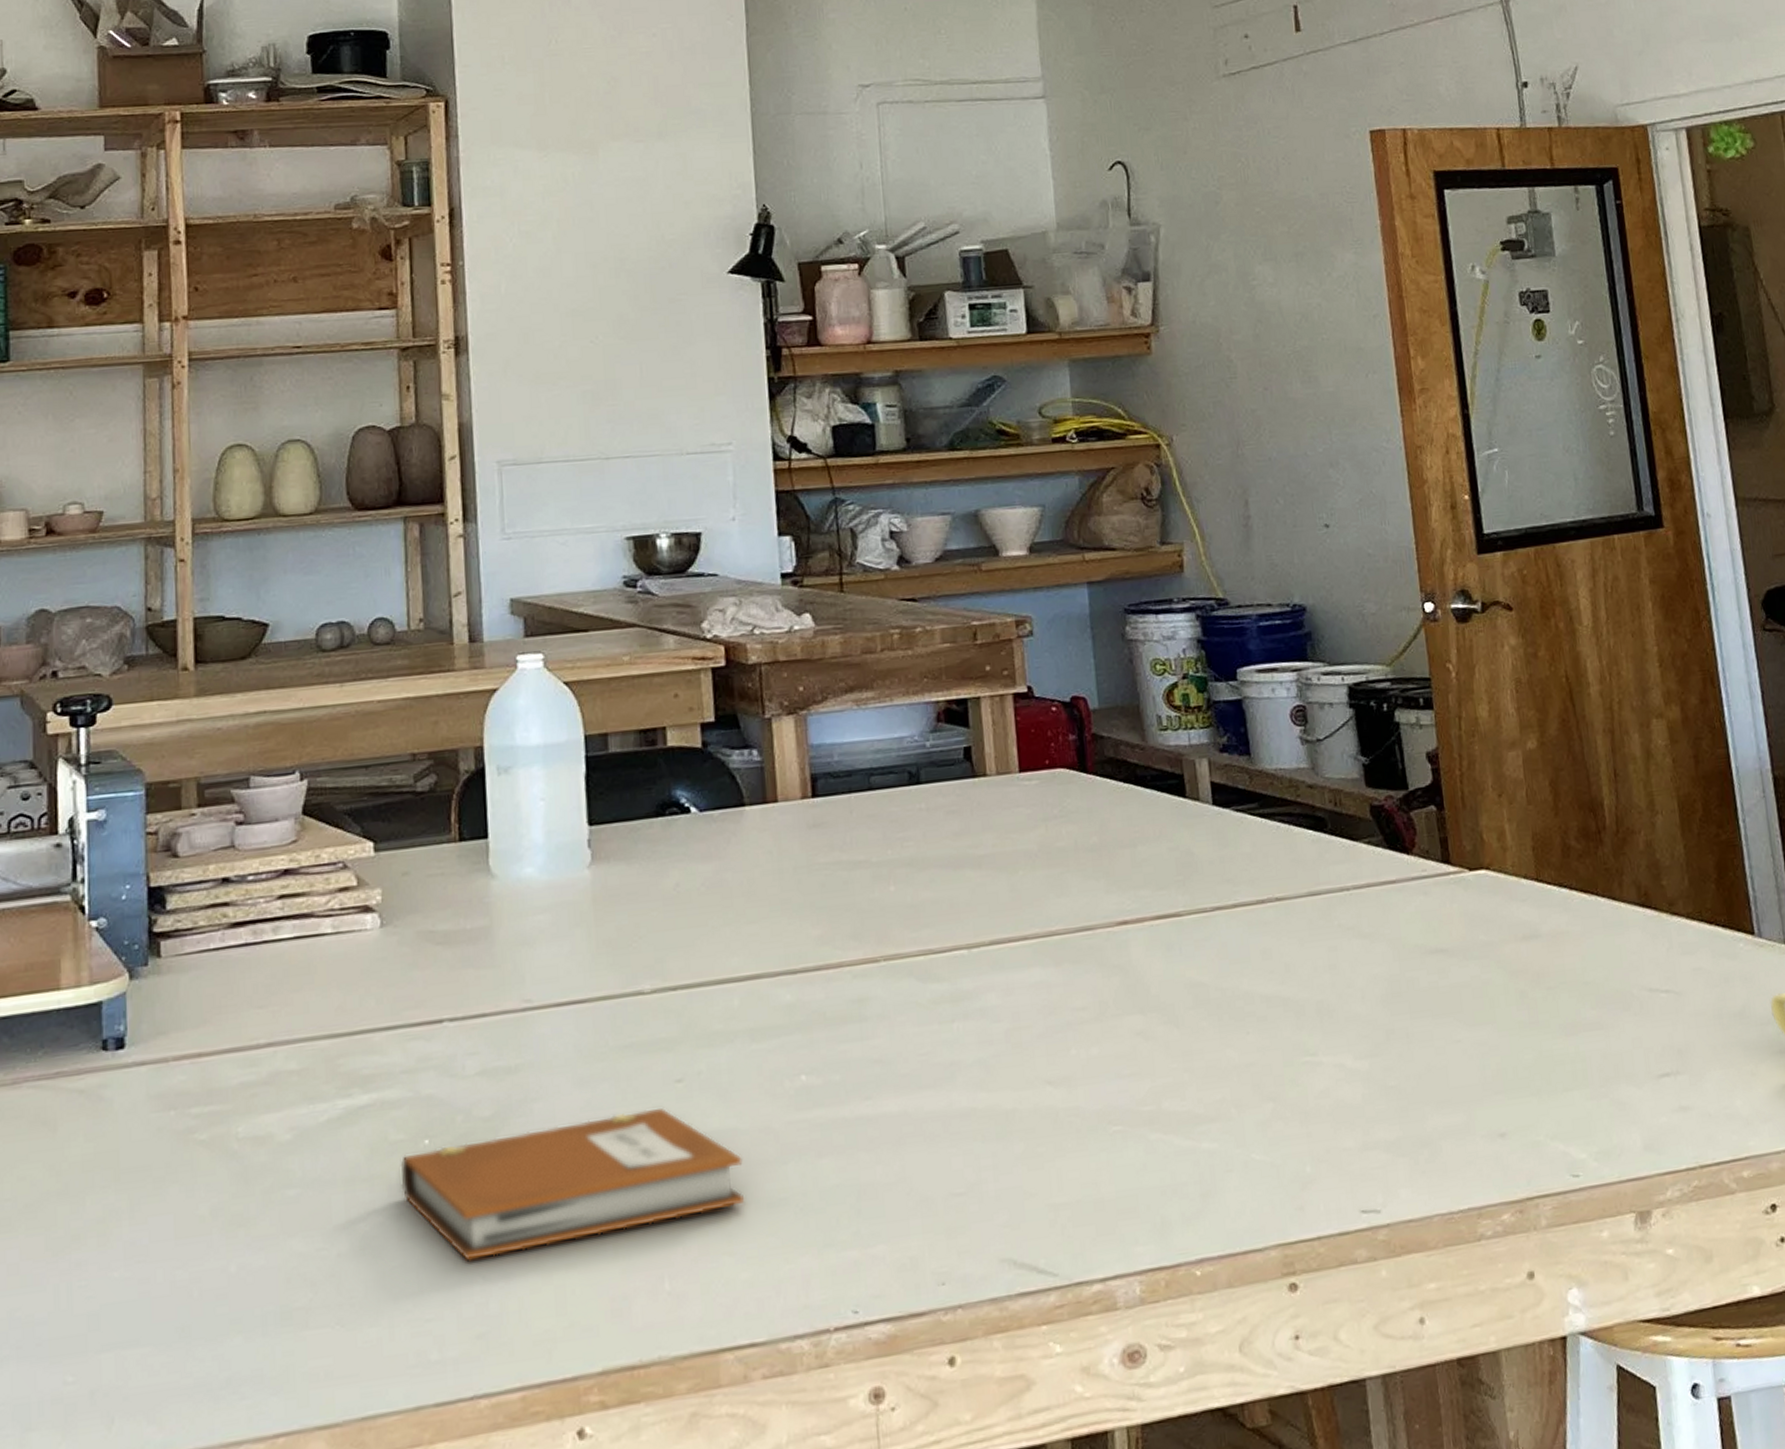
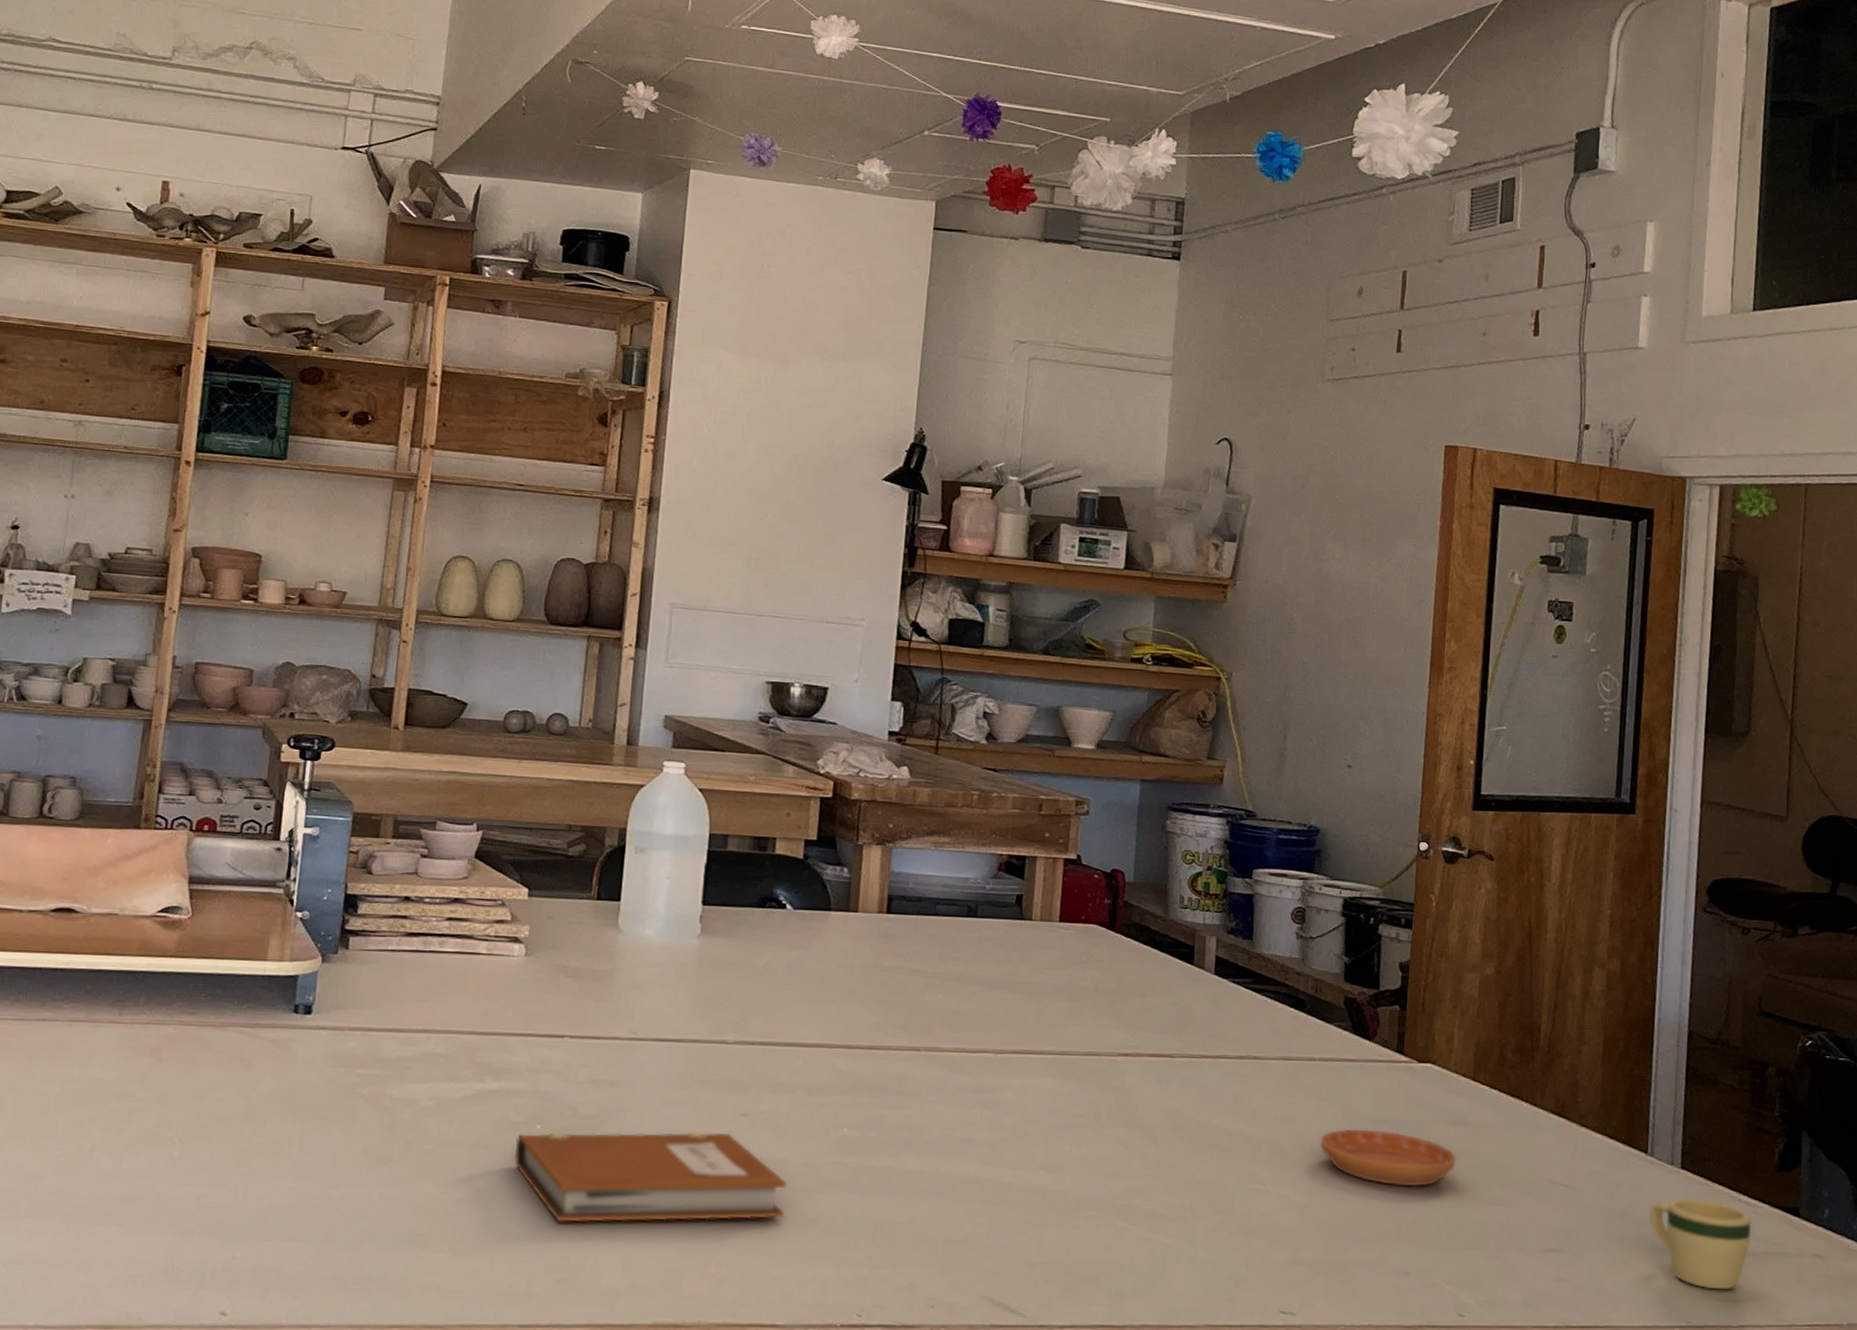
saucer: none [1371,961,1536,1029] -> present [1319,1128,1457,1187]

